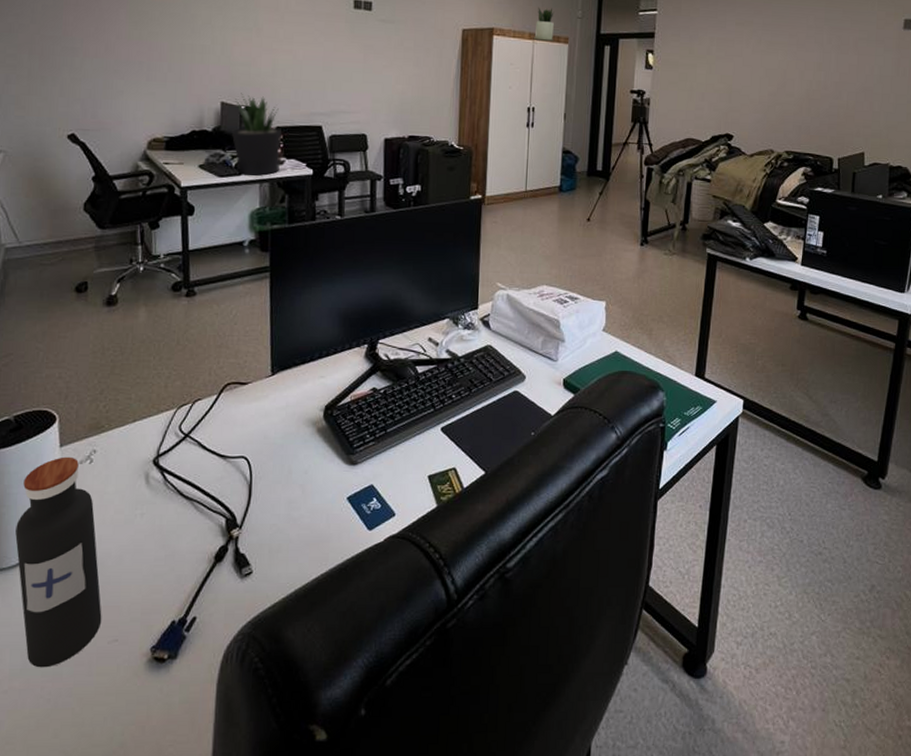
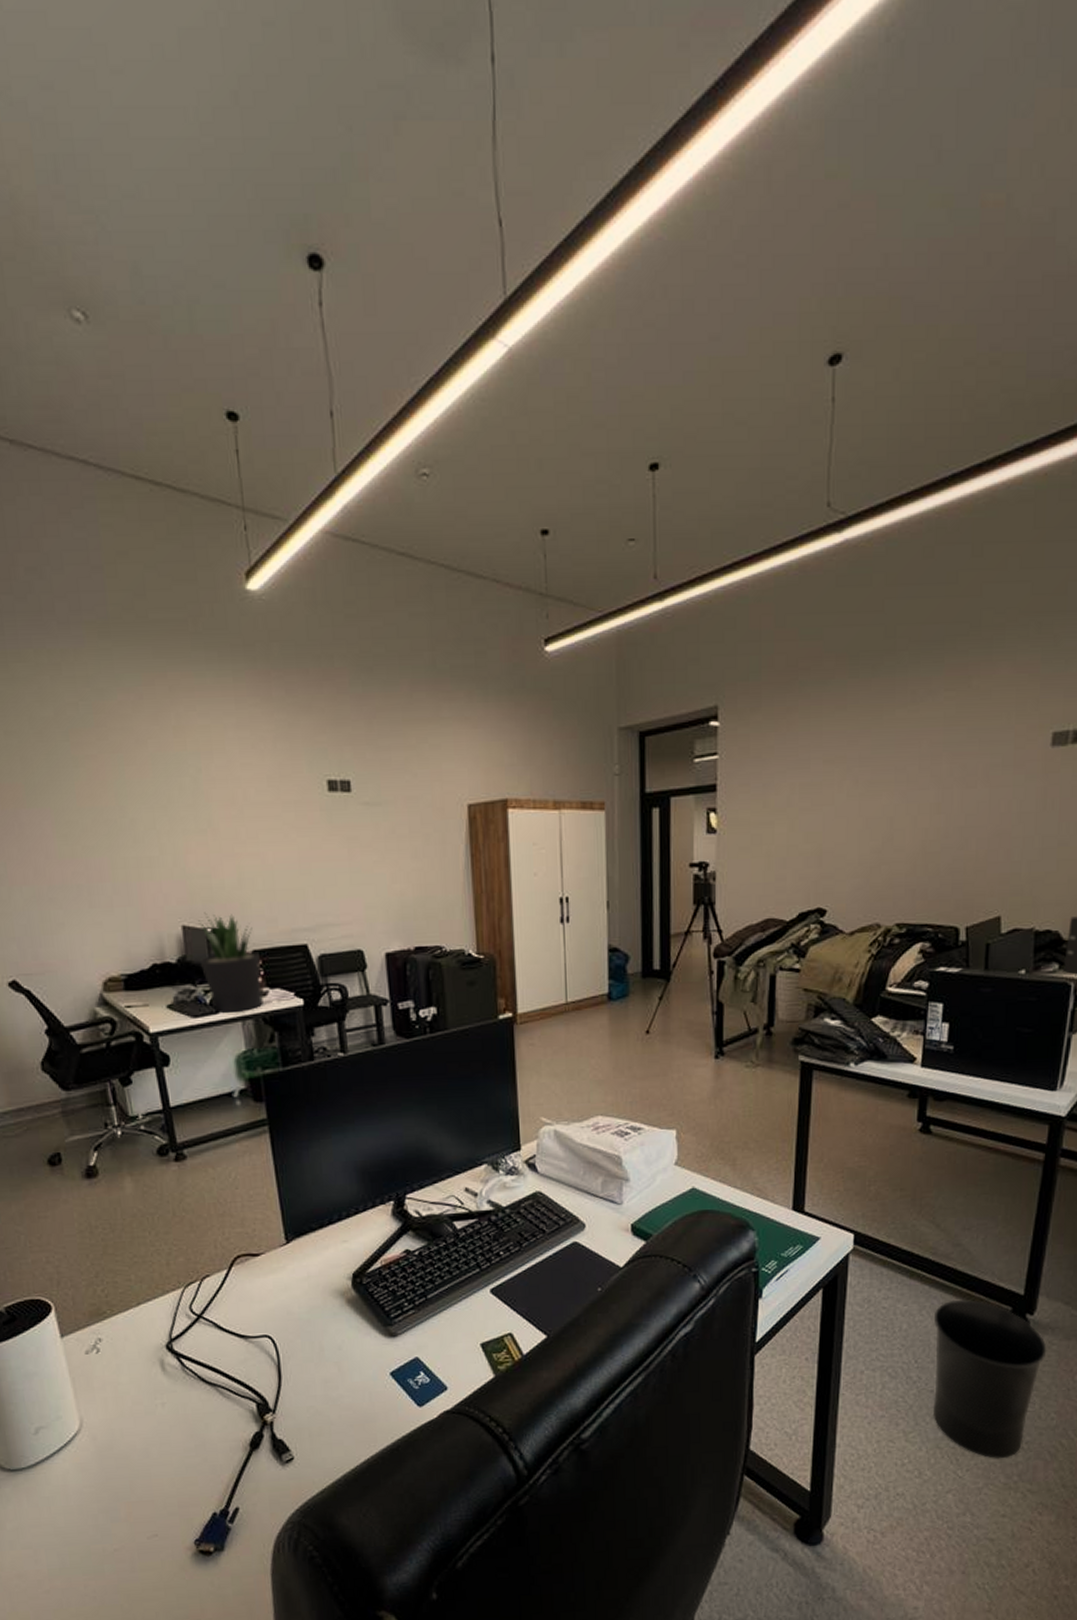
water bottle: present [15,456,102,668] -> none [28,1347,137,1567]
planter: present [533,7,554,42] -> none [559,764,586,810]
waste bin: none [802,463,895,605] -> present [932,1300,1047,1458]

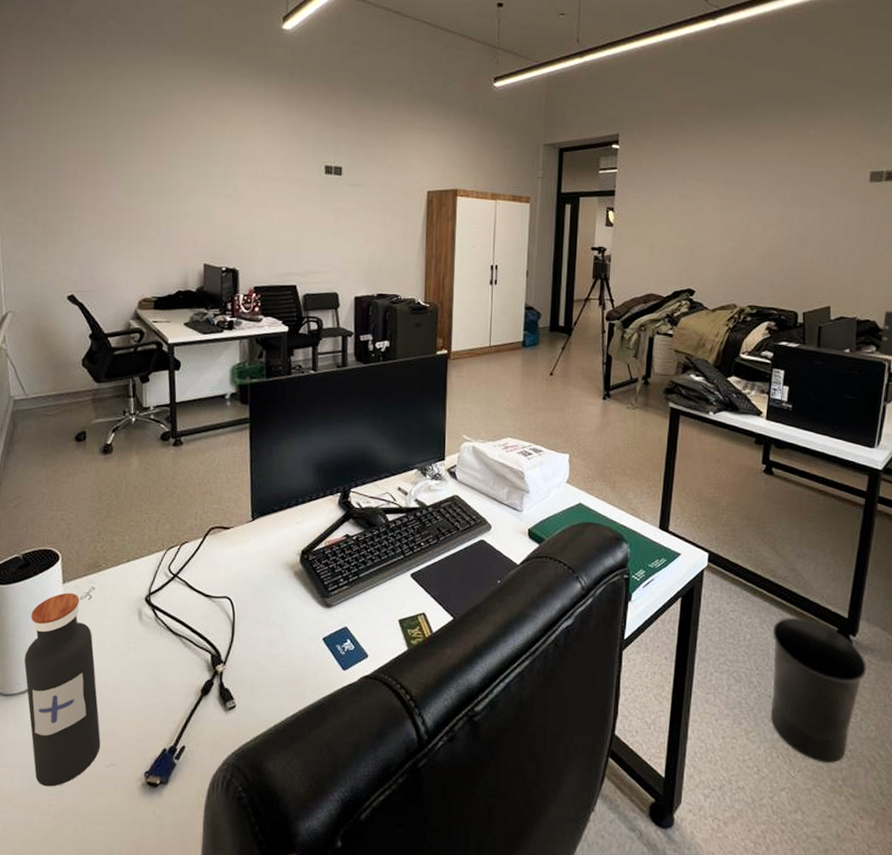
water bottle: none [28,1347,137,1567] -> present [24,592,101,787]
planter: present [198,912,263,1014] -> none [214,255,260,333]

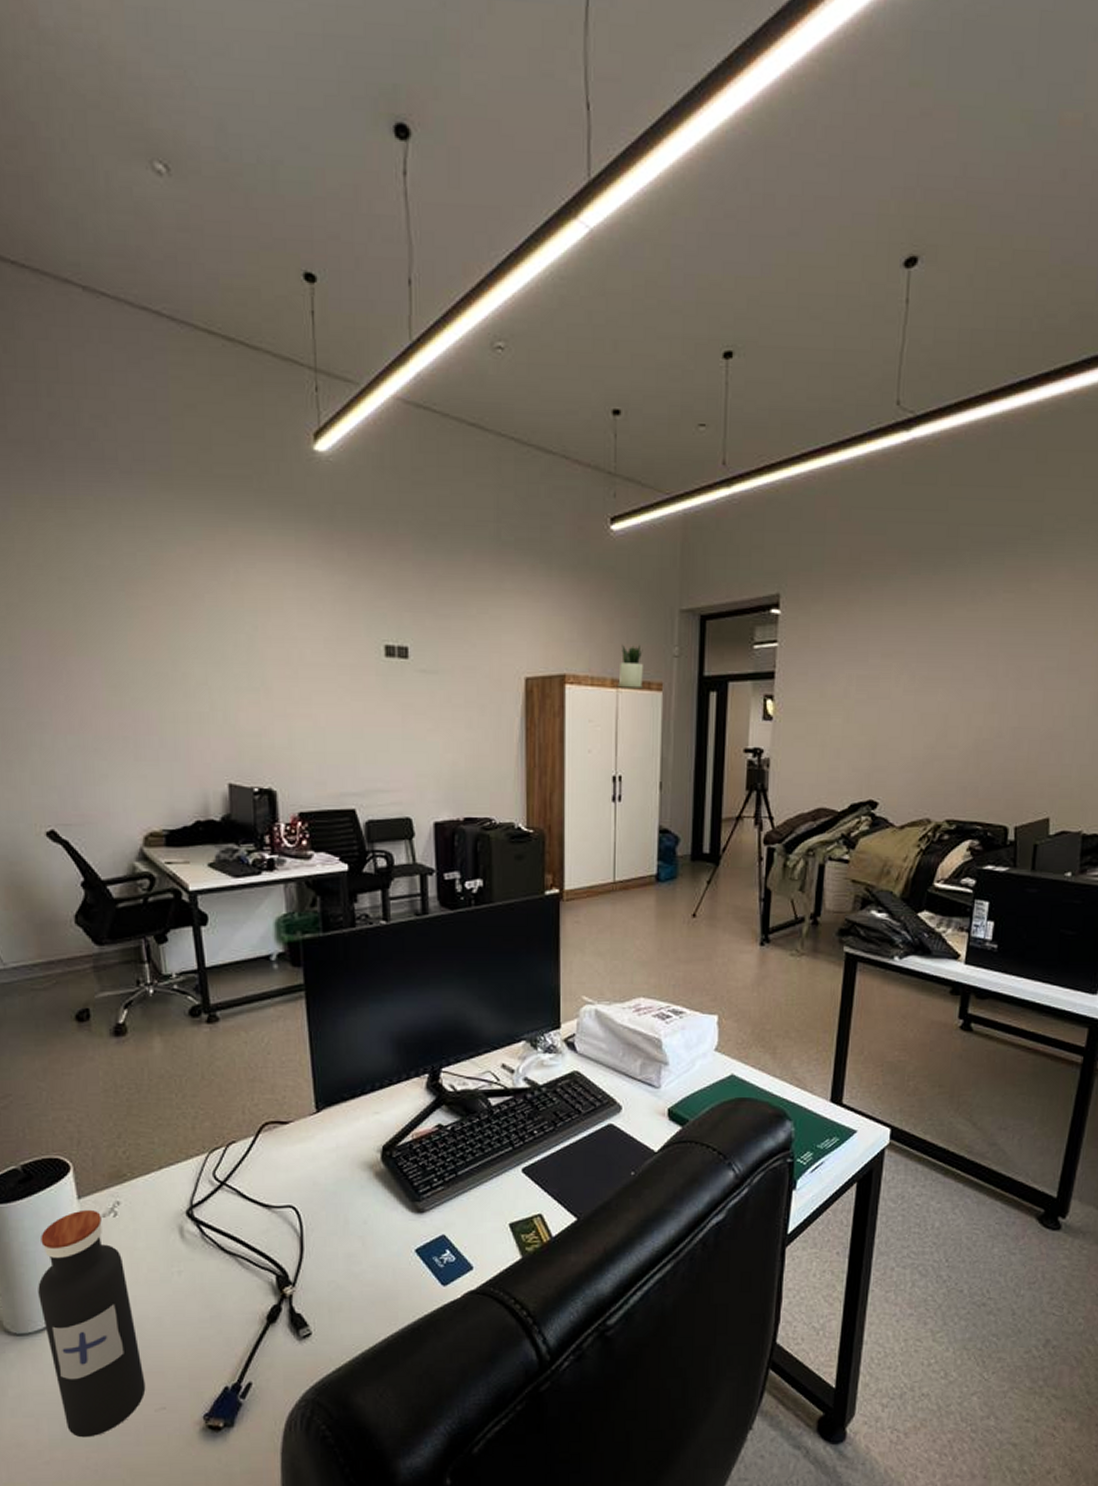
planter: none [495,168,516,202] -> present [616,644,644,690]
waste bin: present [770,618,867,763] -> none [961,1200,1078,1362]

